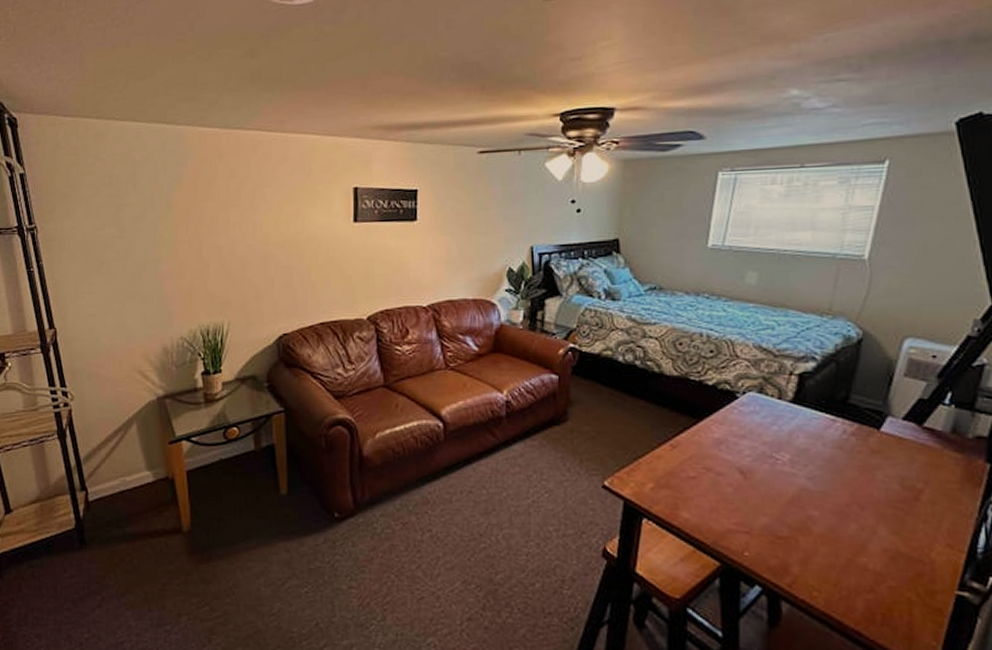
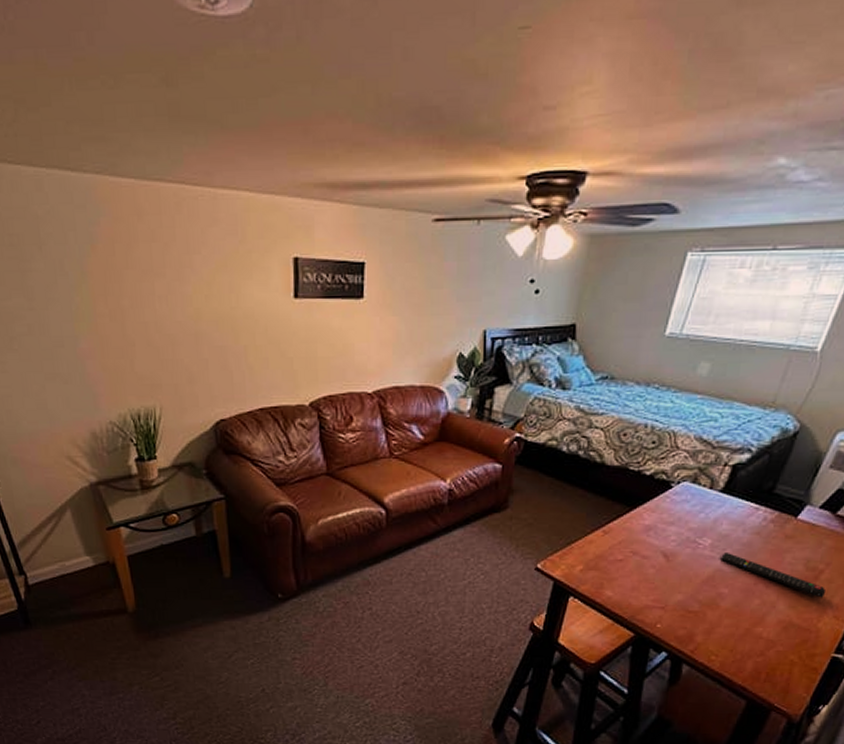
remote control: none [803,468,932,522] -> present [720,551,827,598]

